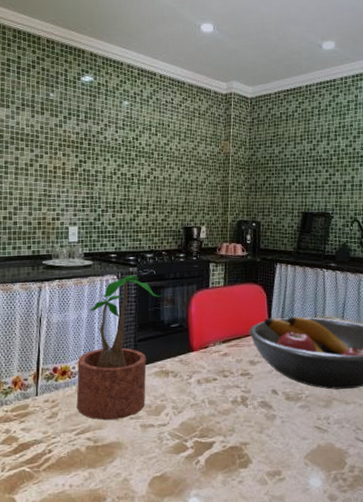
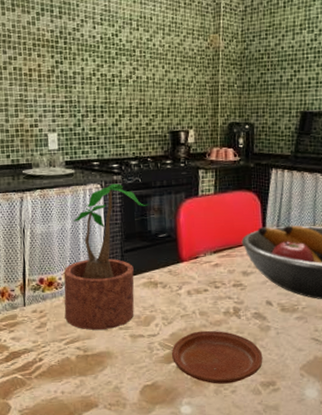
plate: none [180,419,269,475] -> present [171,330,263,384]

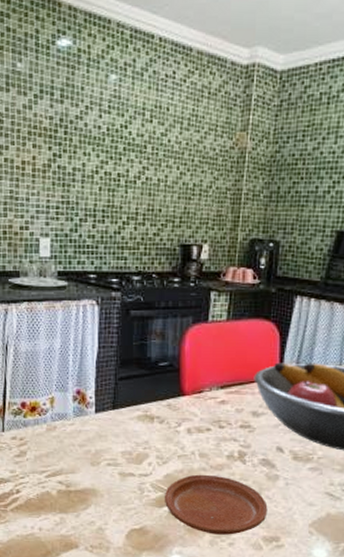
potted plant: present [63,183,150,330] -> none [47,301,151,464]

